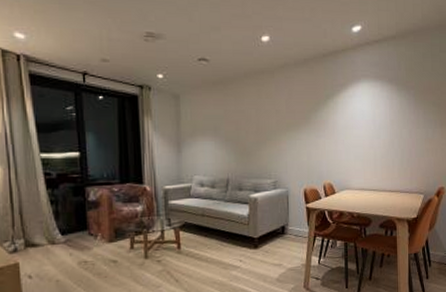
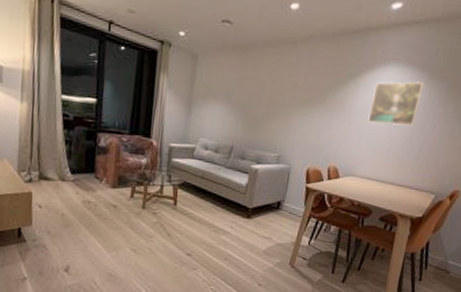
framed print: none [351,93,395,137] -> present [367,81,425,126]

